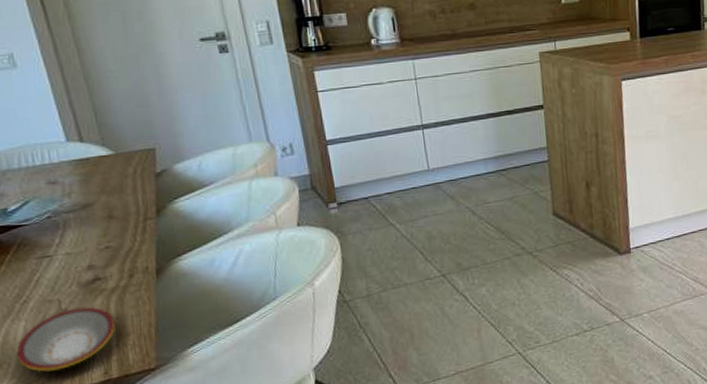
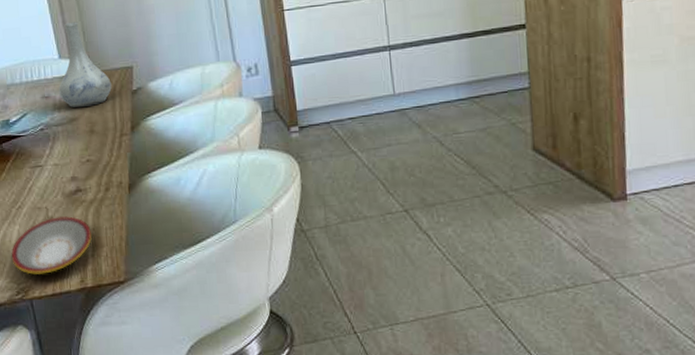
vase: none [67,102,132,193] -> present [59,21,112,108]

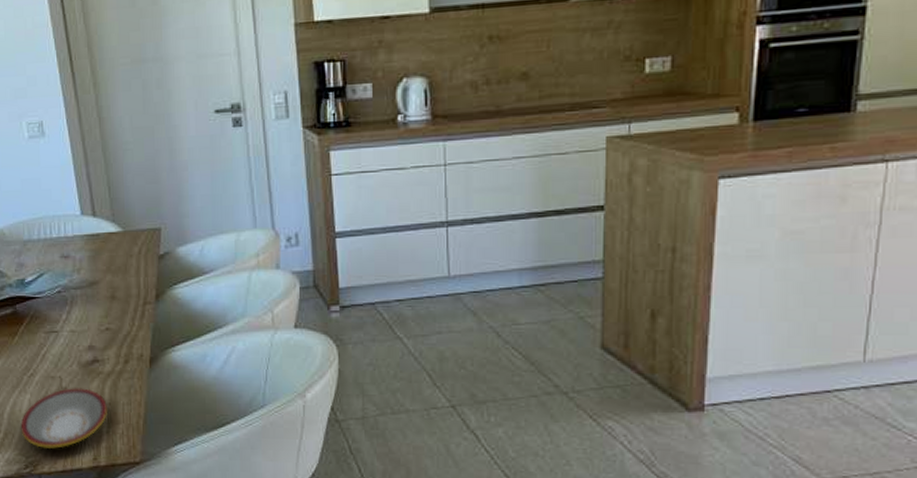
vase: present [59,21,112,108] -> none [79,175,137,271]

